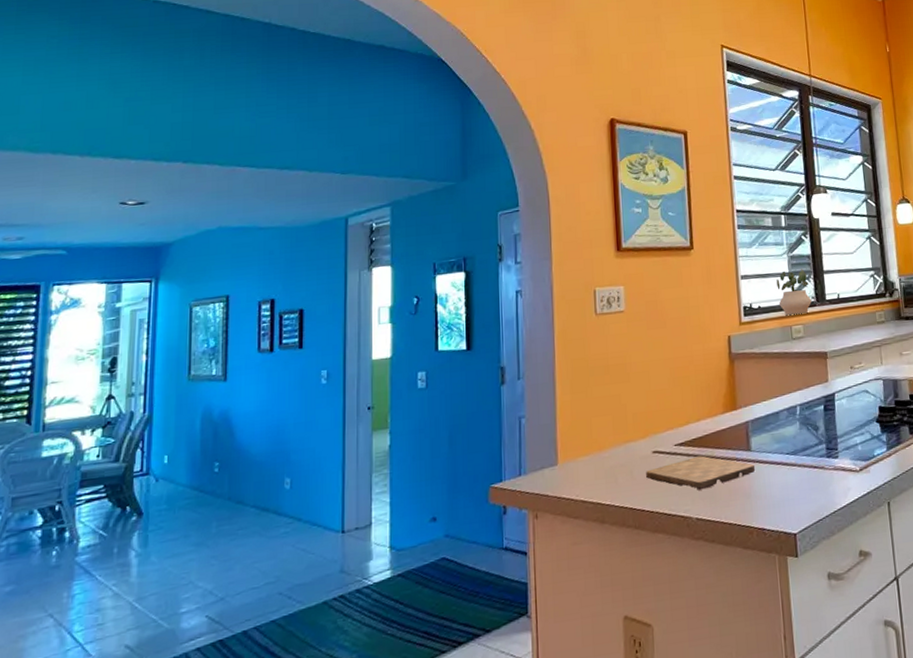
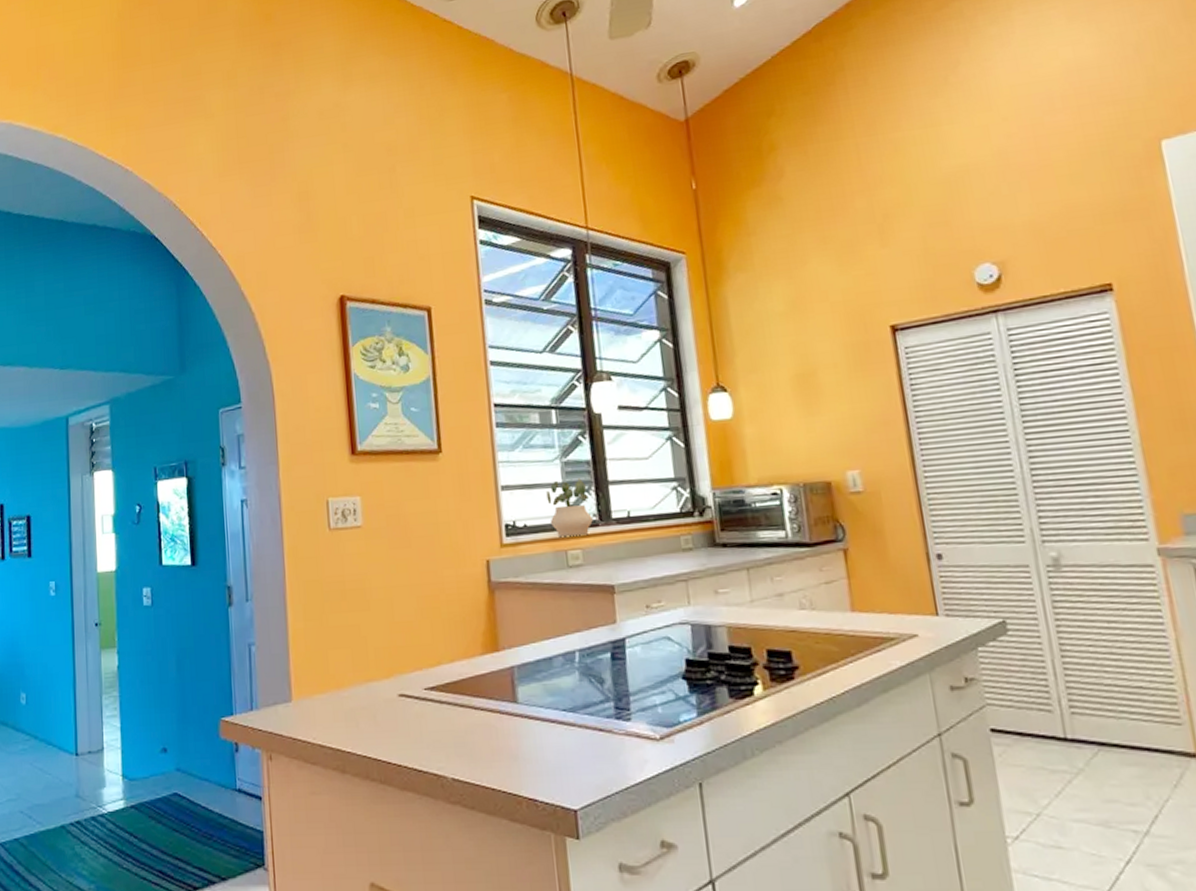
cutting board: present [646,456,756,490] -> none [391,704,524,745]

